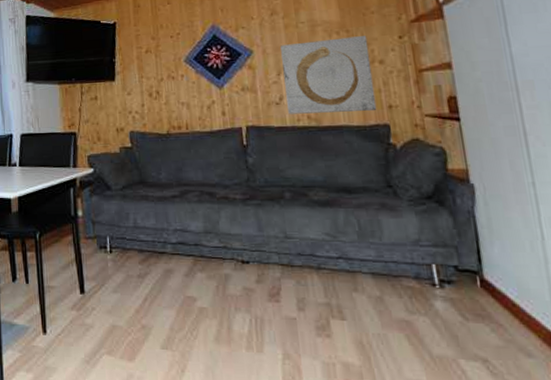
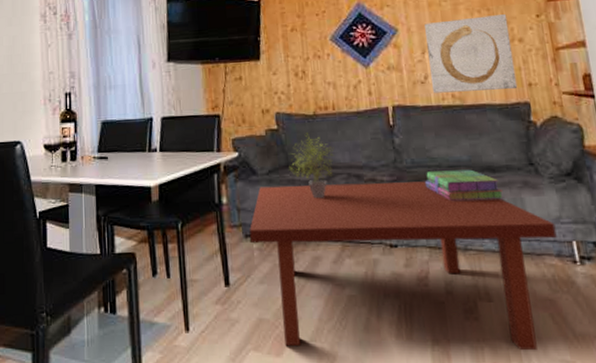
coffee table: none [104,200,415,370] -> present [250,181,557,351]
potted plant: none [142,151,187,214] -> present [289,133,334,199]
stack of books: none [278,190,360,221] -> present [424,169,504,201]

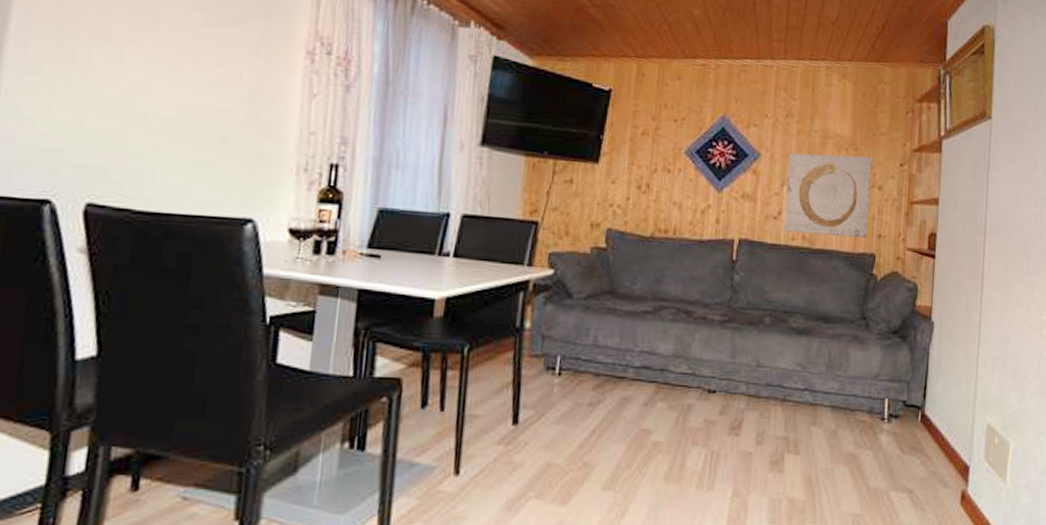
coffee table: present [250,181,557,351] -> none [552,313,873,504]
potted plant: present [289,133,334,199] -> none [611,257,667,333]
stack of books: present [424,169,504,201] -> none [756,315,831,352]

